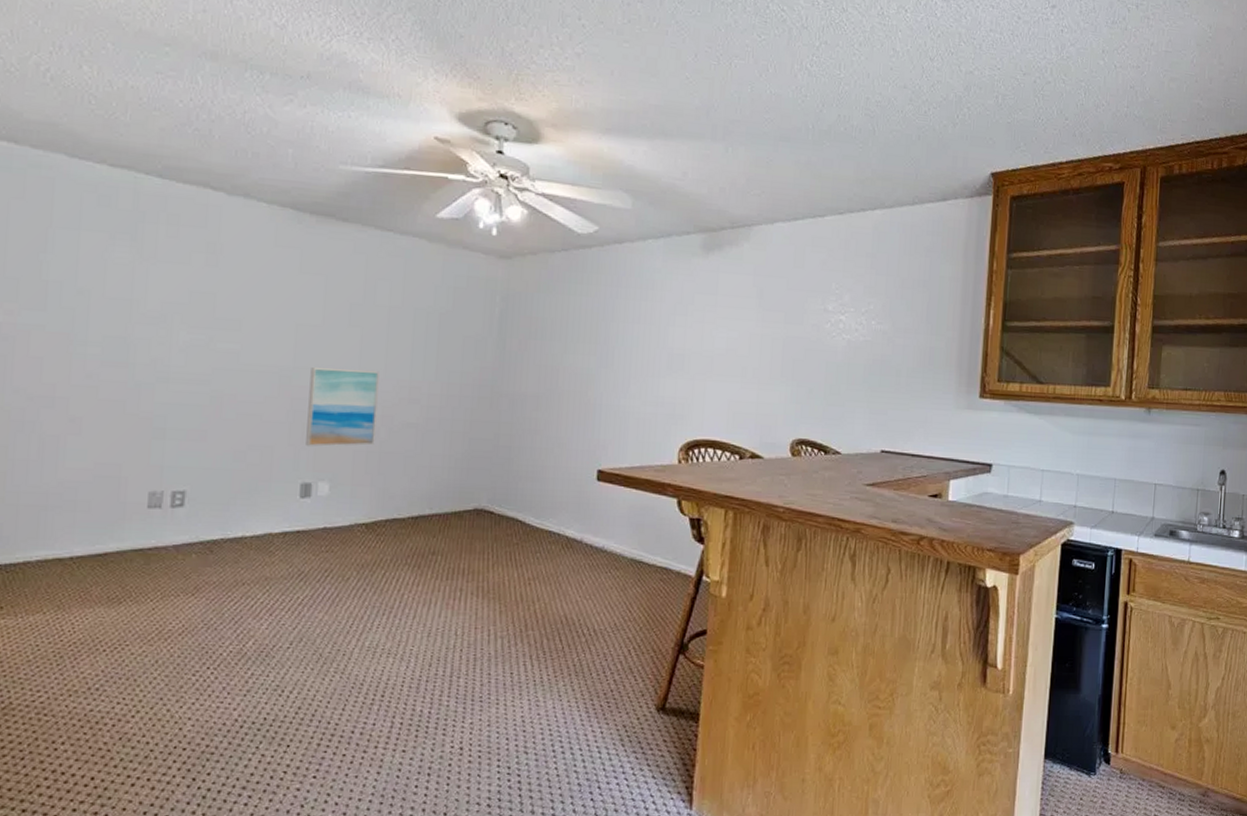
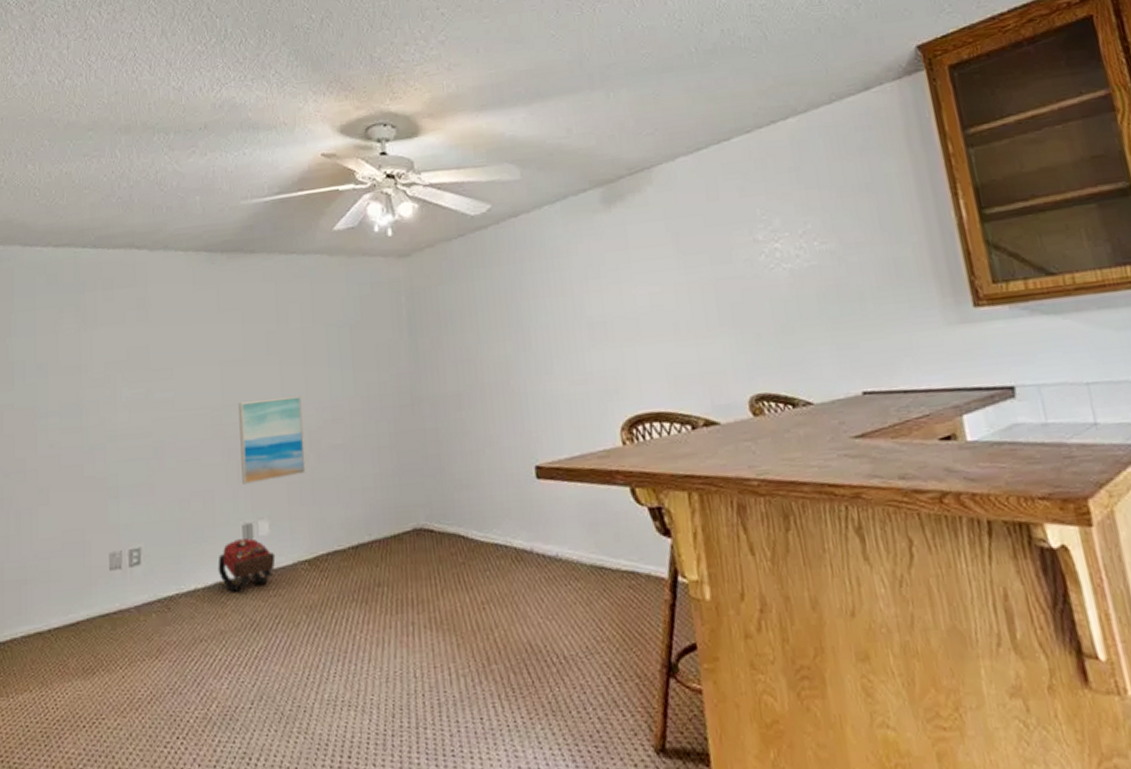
backpack: none [269,496,332,544] -> present [217,538,276,592]

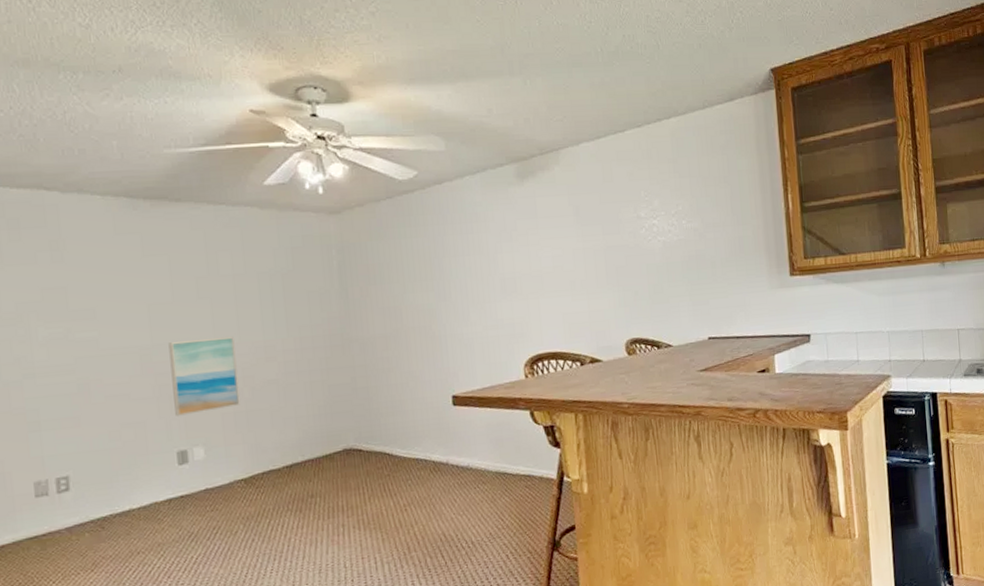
backpack: present [217,538,276,592] -> none [152,463,212,510]

